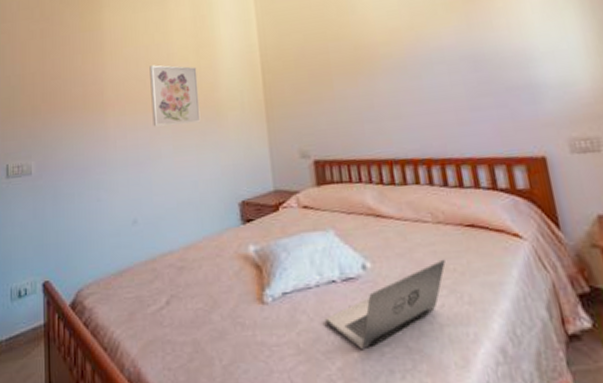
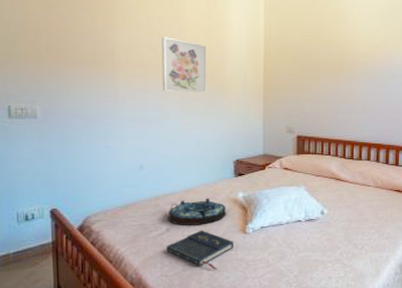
book: none [166,301,250,360] -> present [166,230,233,270]
serving tray: none [167,255,236,296] -> present [168,198,226,225]
laptop: present [325,259,446,349] -> none [290,210,377,264]

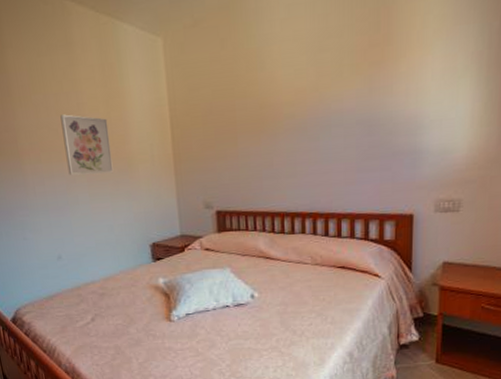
book: present [166,230,233,270] -> none [93,319,160,359]
serving tray: present [168,198,226,225] -> none [91,285,149,315]

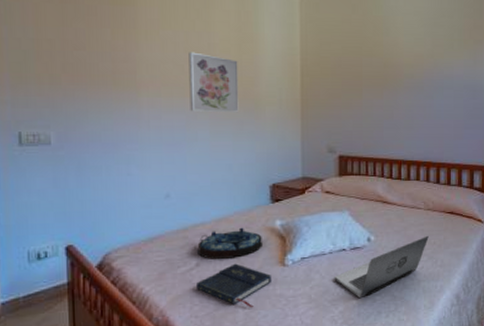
serving tray: none [91,285,149,315] -> present [197,227,262,259]
book: none [93,319,160,359] -> present [195,263,271,308]
laptop: none [219,291,317,353] -> present [334,235,429,298]

